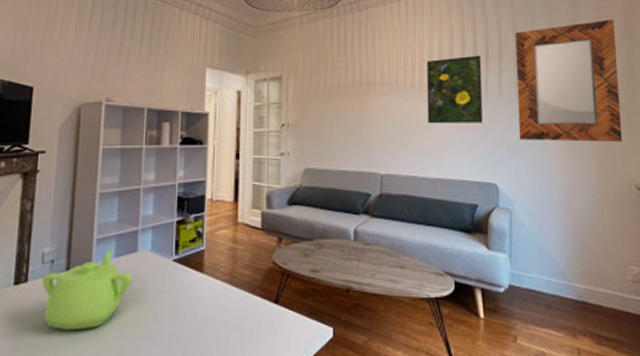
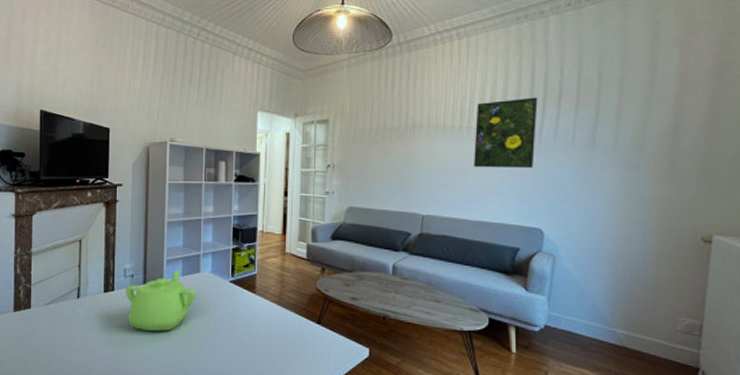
home mirror: present [515,19,623,143] -> none [572,55,703,192]

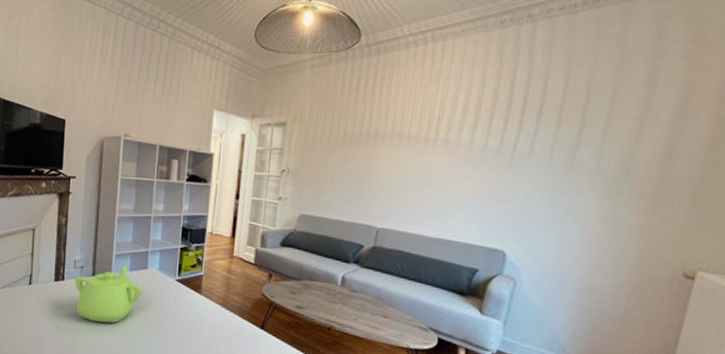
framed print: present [474,97,538,168] -> none [437,109,515,186]

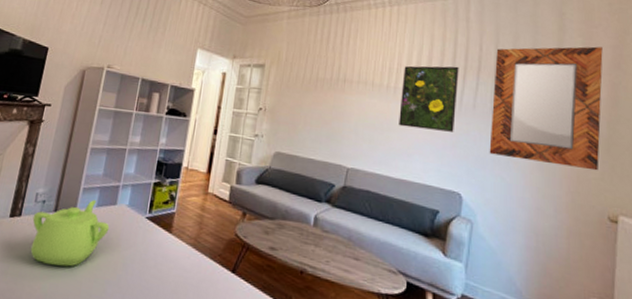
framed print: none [437,109,515,186] -> present [399,65,459,132]
home mirror: none [543,72,713,223] -> present [489,46,603,171]

